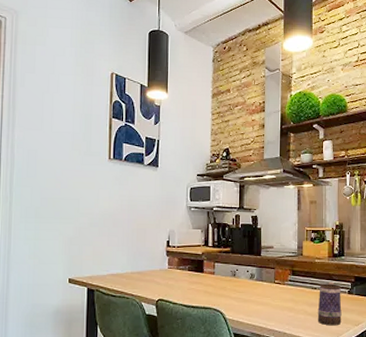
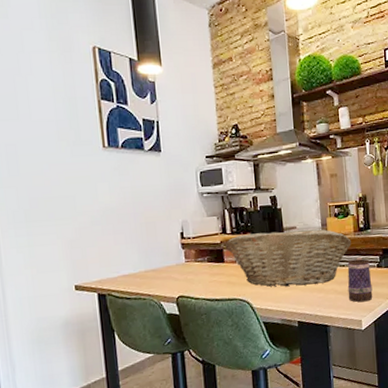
fruit basket: none [207,249,325,303] -> present [226,230,351,287]

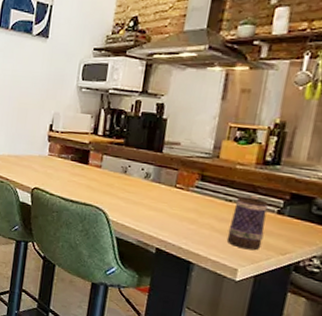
fruit basket: present [226,230,351,287] -> none [94,139,249,215]

